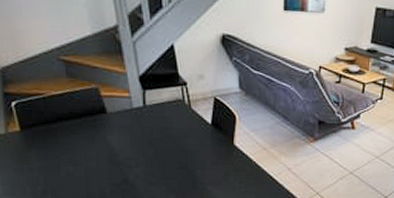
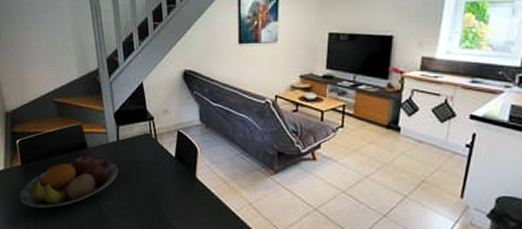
fruit bowl: none [21,121,145,177] -> present [20,155,118,208]

